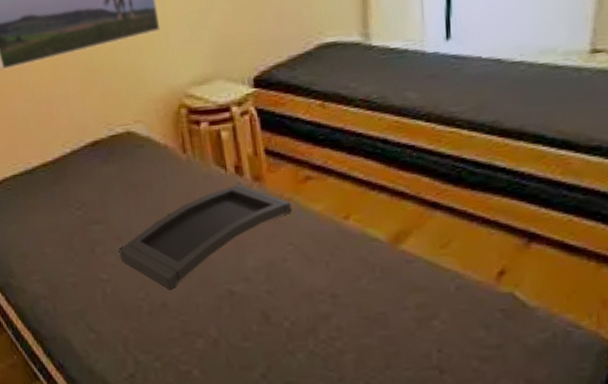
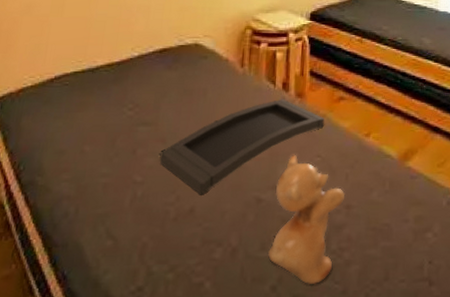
teddy bear: none [248,243,328,372] -> present [268,154,346,284]

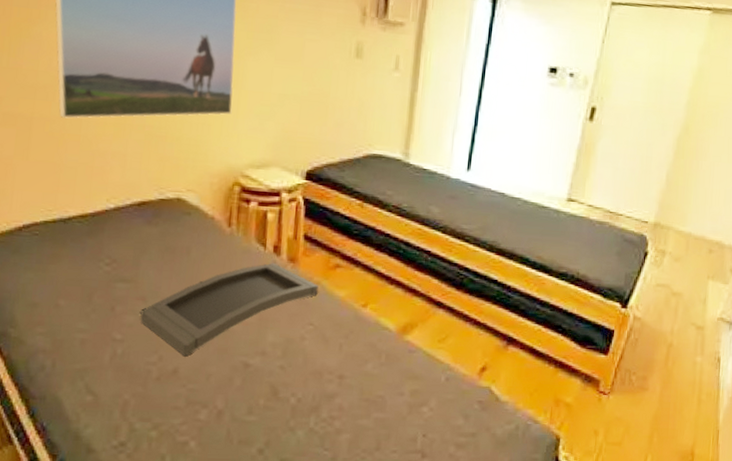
teddy bear: present [268,154,346,284] -> none [255,321,339,449]

